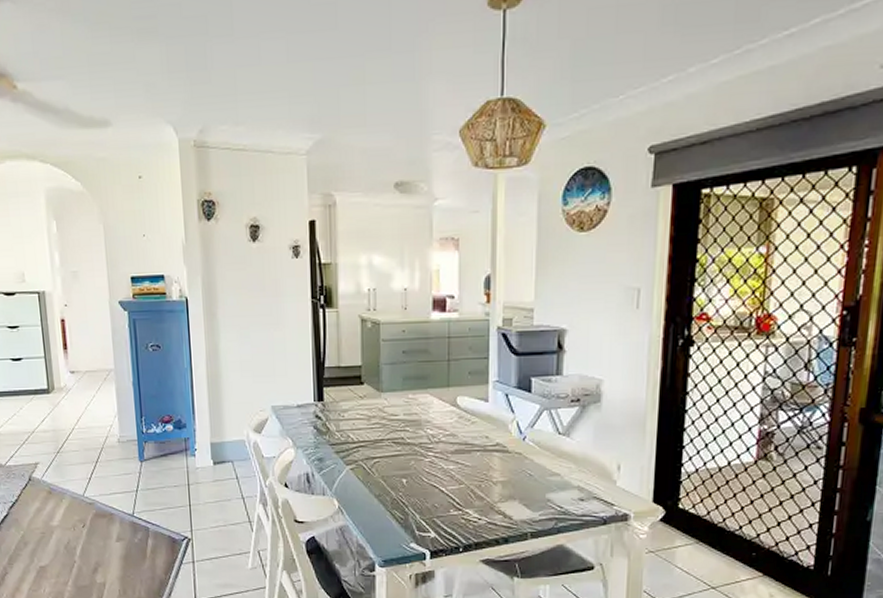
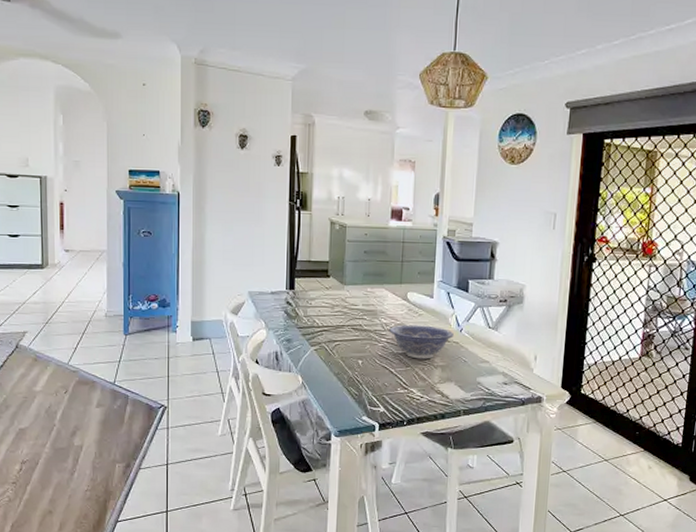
decorative bowl: none [436,434,515,475] -> present [388,324,454,359]

